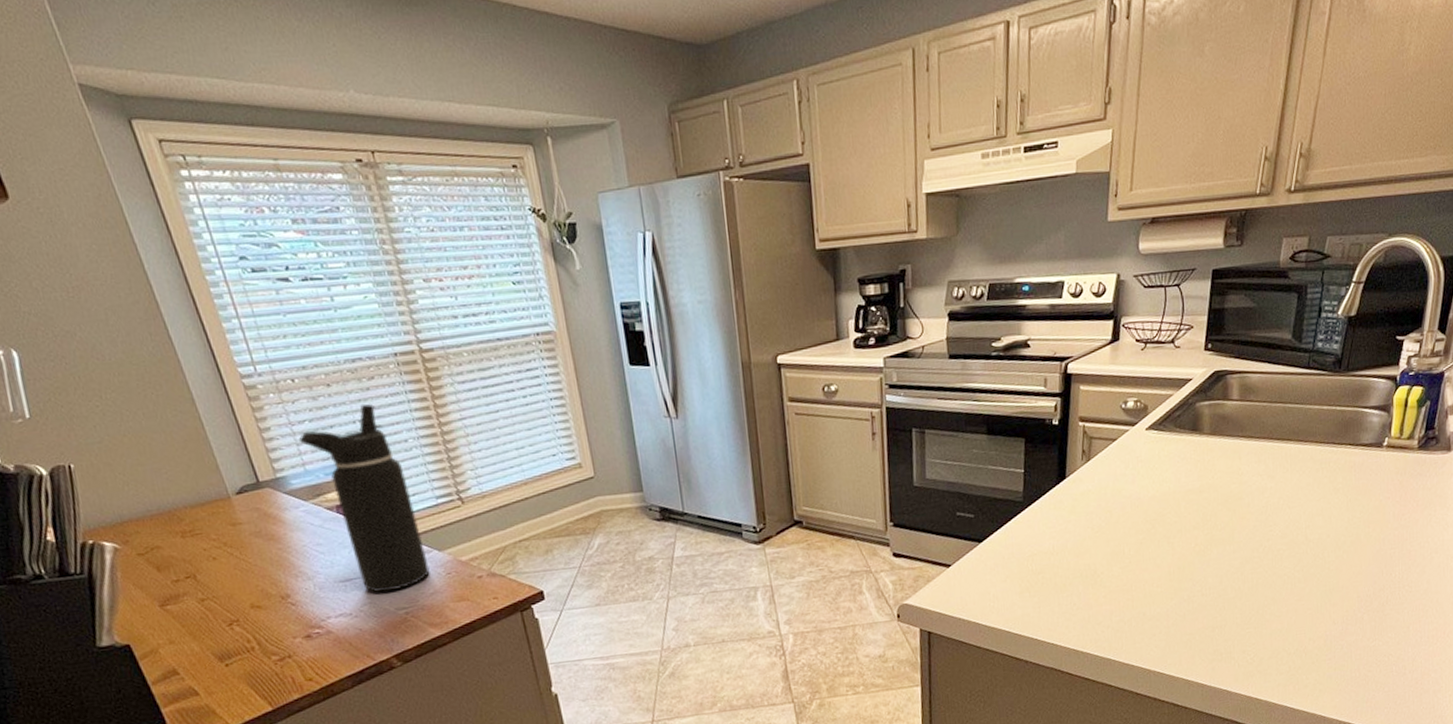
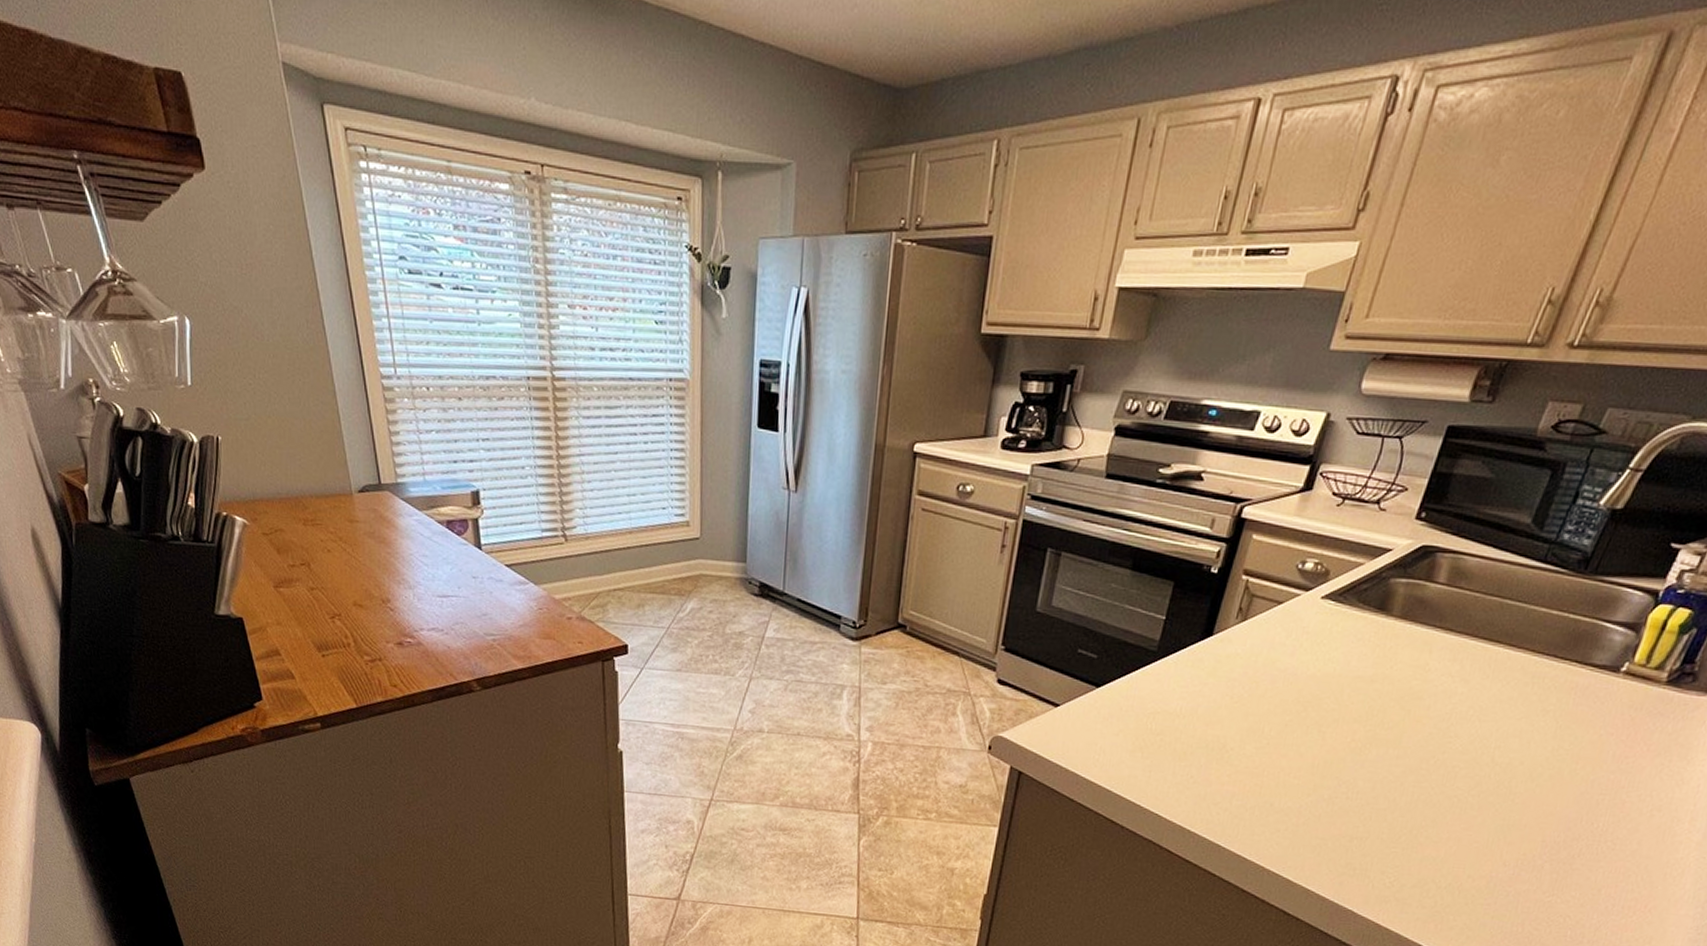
water bottle: present [298,404,430,593] -> none [423,423,523,616]

